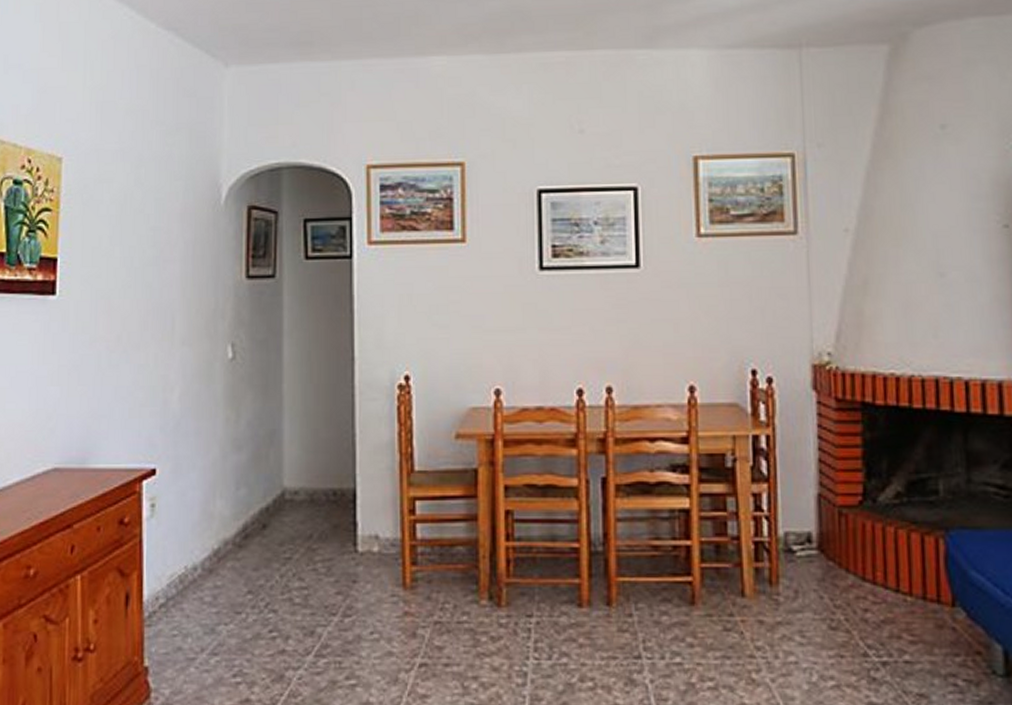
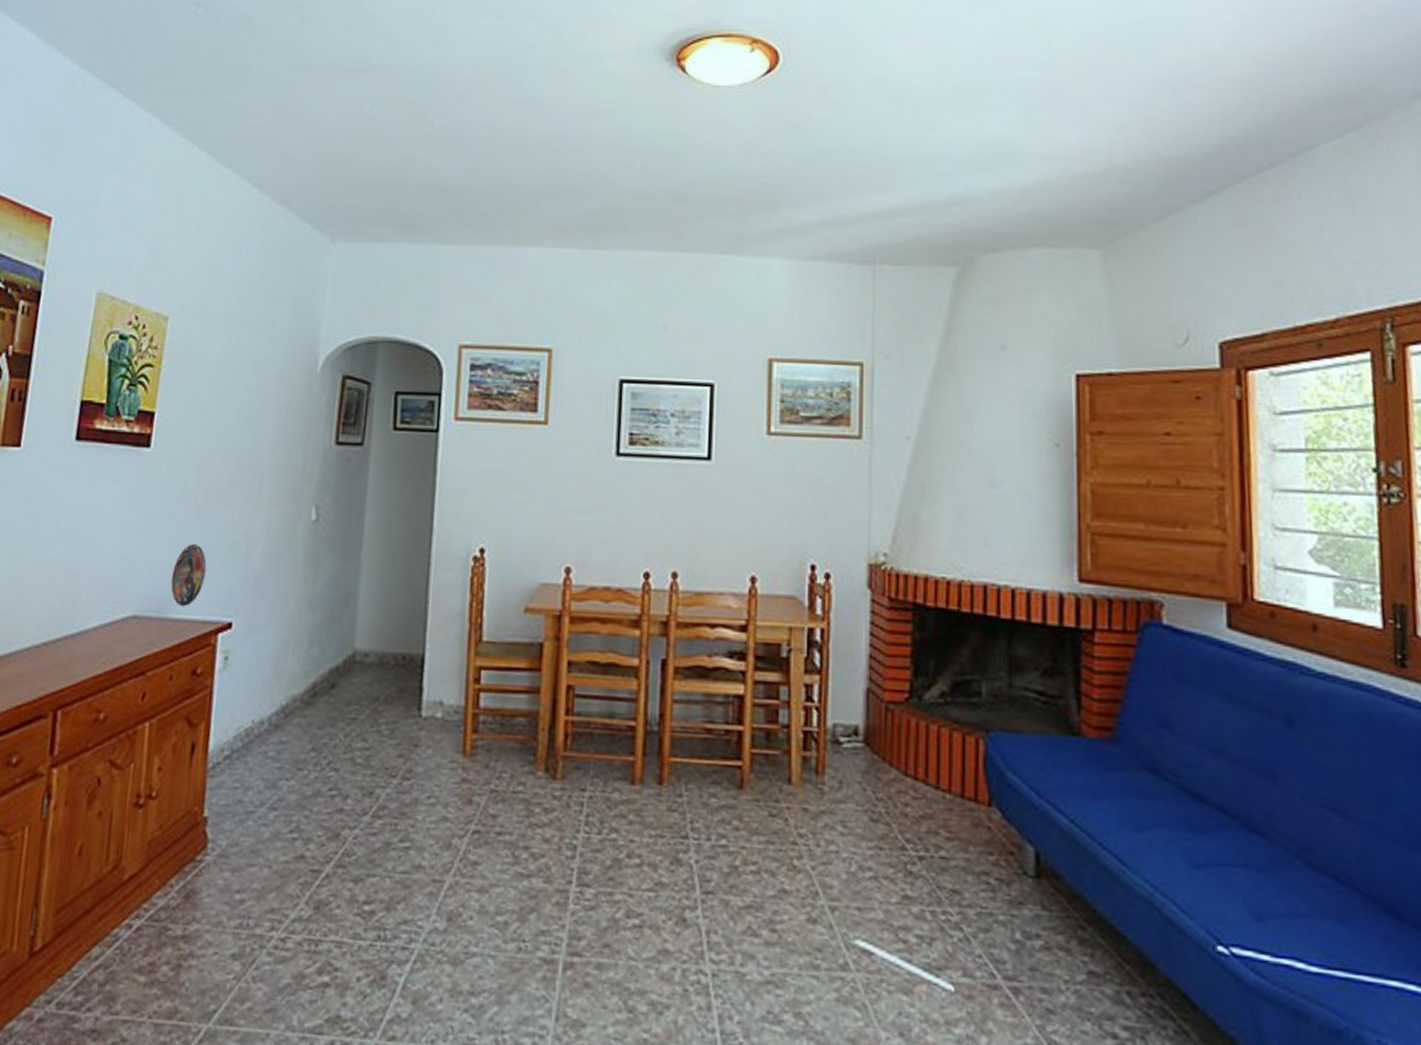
decorative plate: none [89,390,125,456] -> present [171,543,207,607]

